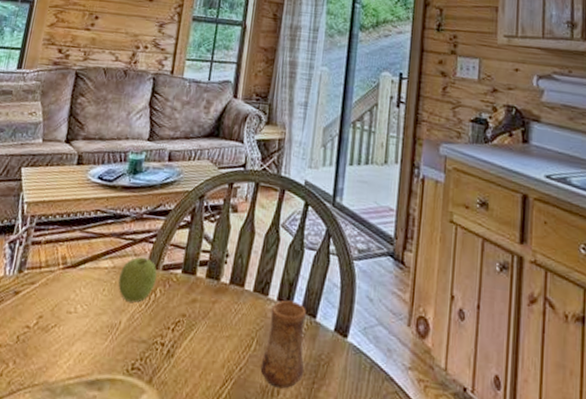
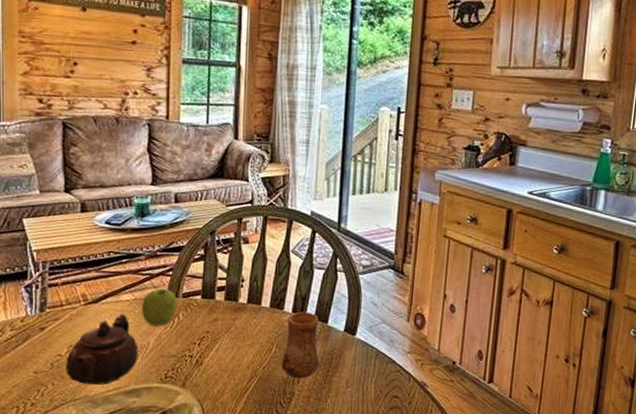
teapot: none [30,283,109,370] -> present [66,314,139,385]

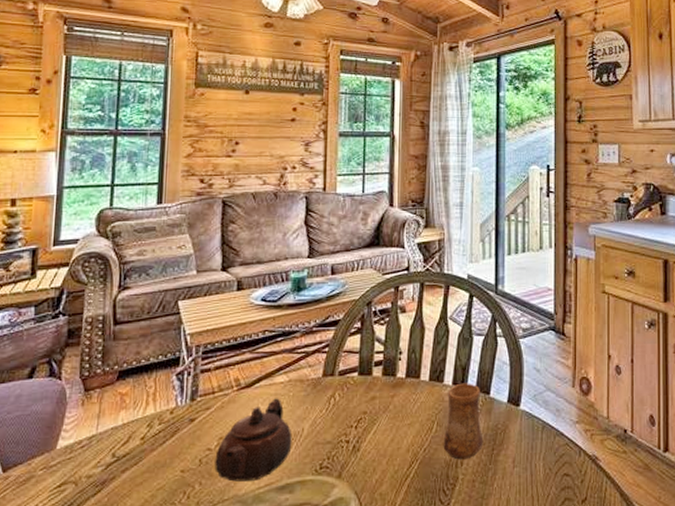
fruit: present [142,288,178,326] -> none [296,367,334,409]

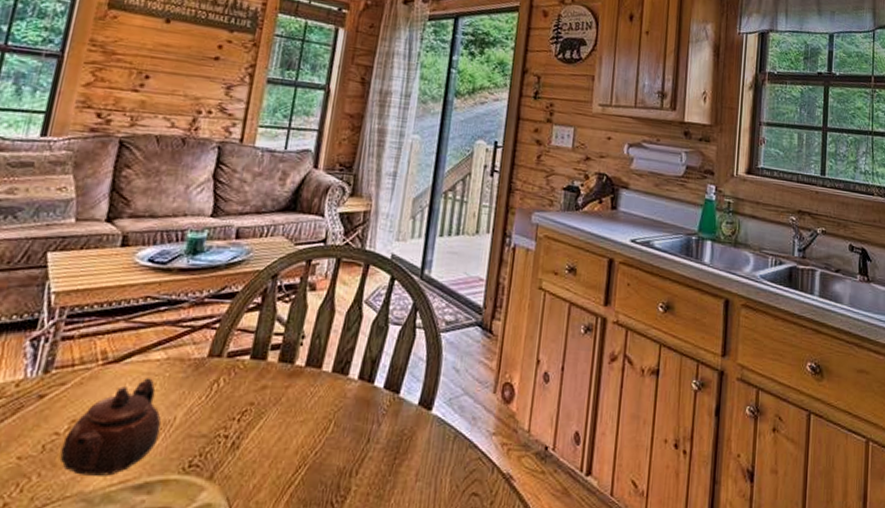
cup: present [443,383,484,460] -> none [338,378,390,468]

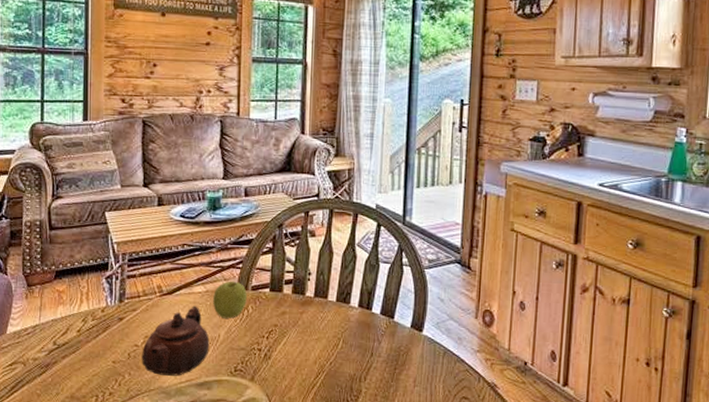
fruit: none [173,345,221,395] -> present [213,281,247,319]

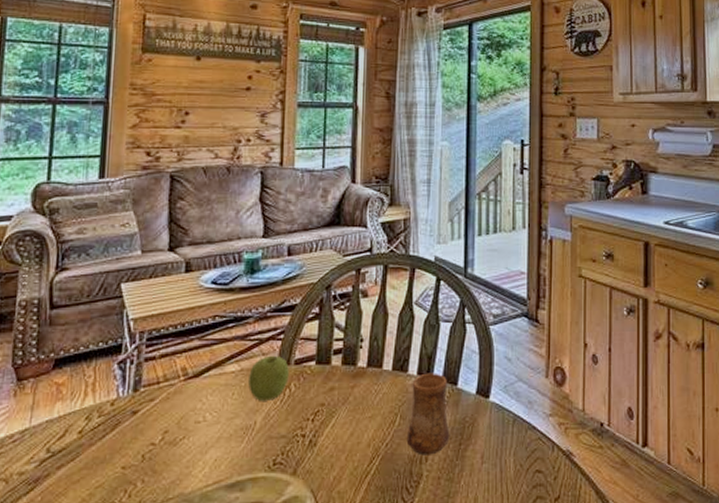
teapot: present [142,306,210,376] -> none [159,389,244,479]
cup: none [348,306,387,376] -> present [406,373,450,455]

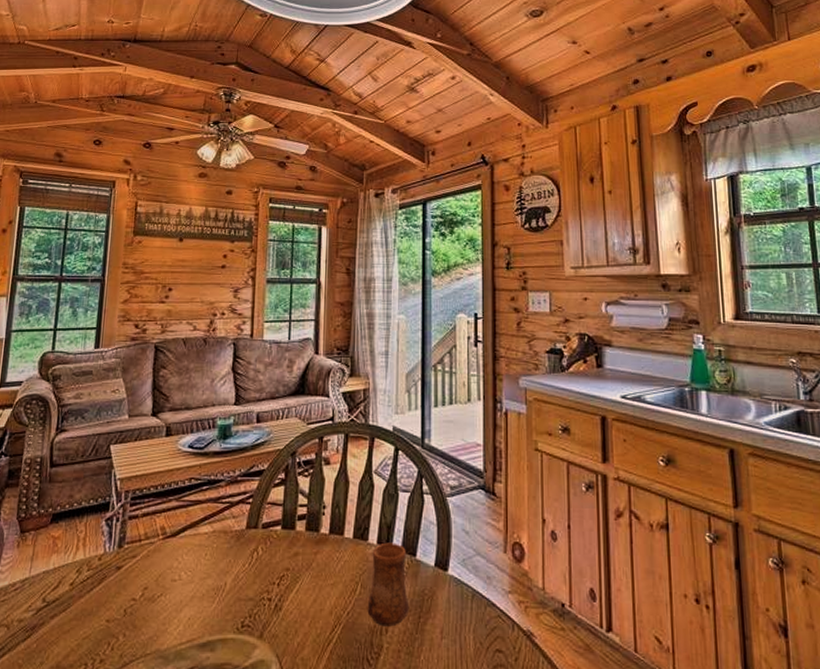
fruit: present [248,355,289,401] -> none [220,518,257,563]

